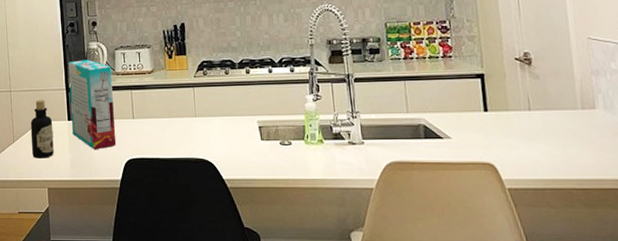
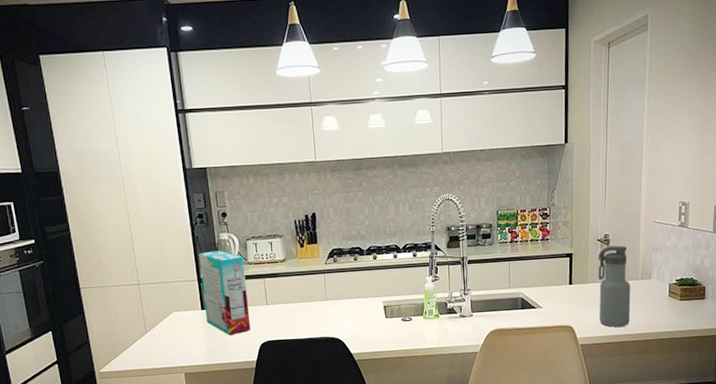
bottle: present [30,100,54,159] -> none [162,291,189,347]
water bottle: none [518,66,574,170] -> present [598,245,631,328]

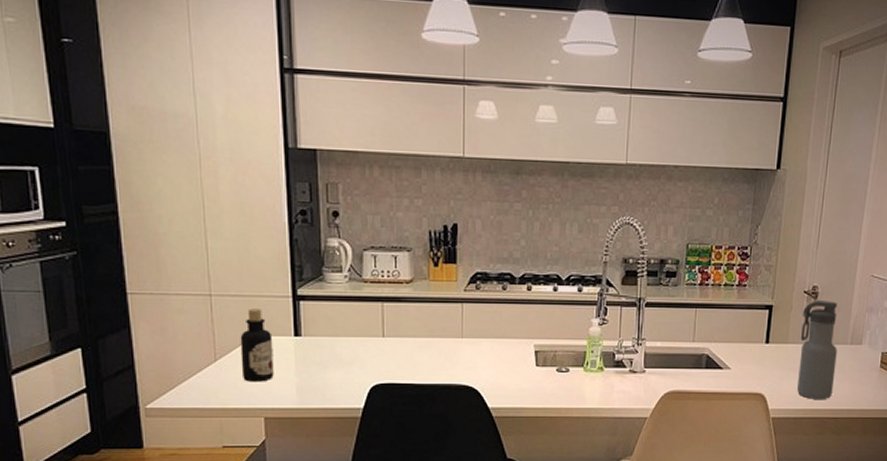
bottle: none [162,291,189,347] -> present [240,309,274,382]
cereal box: present [199,250,251,336] -> none [297,260,360,373]

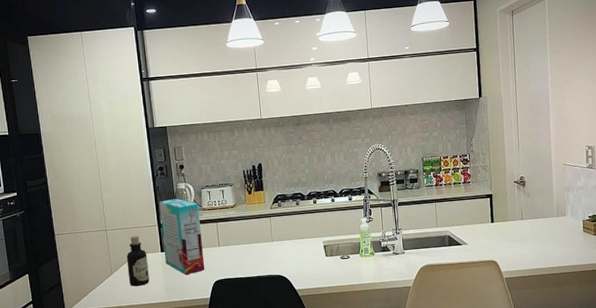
cereal box: none [297,260,360,373] -> present [159,198,205,275]
water bottle: present [797,300,837,400] -> none [516,186,549,261]

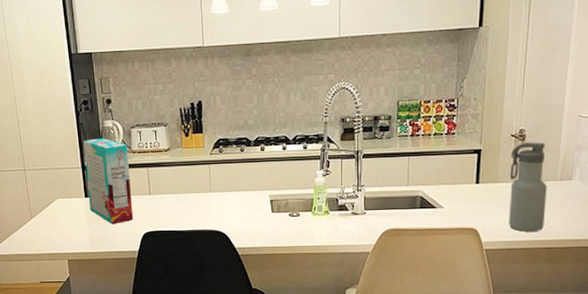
bottle: present [126,236,150,287] -> none [47,178,73,234]
water bottle: none [516,186,549,261] -> present [509,142,547,233]

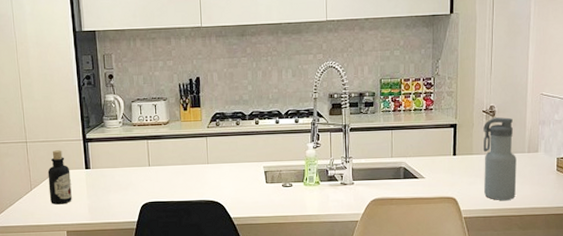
bottle: none [47,178,73,234] -> present [47,150,72,205]
cereal box: present [83,138,134,225] -> none [85,111,133,196]

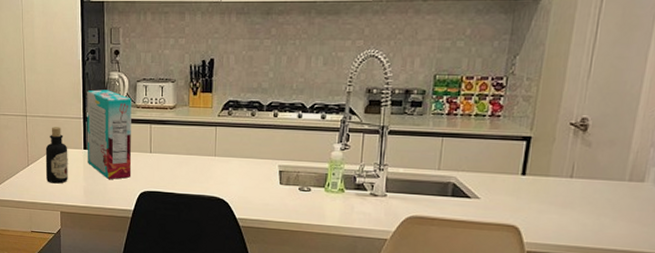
cereal box: none [85,111,133,196] -> present [87,89,132,180]
water bottle: present [483,117,517,201] -> none [559,133,613,238]

